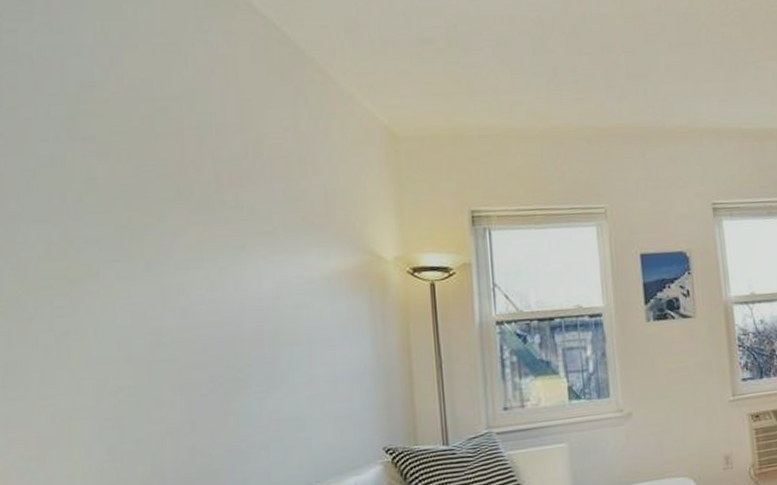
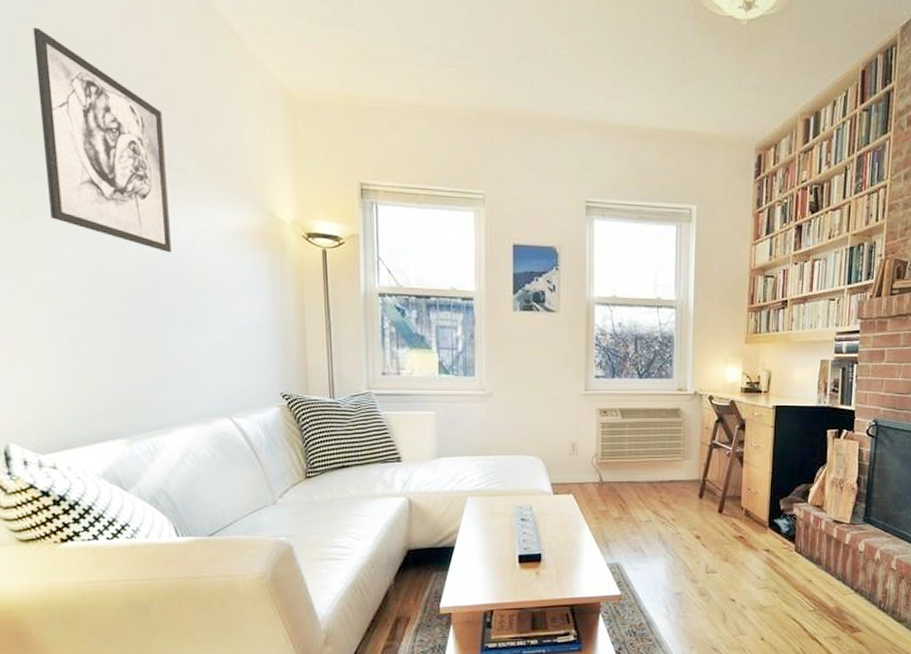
wall art: none [98,90,252,307] -> present [32,27,171,252]

